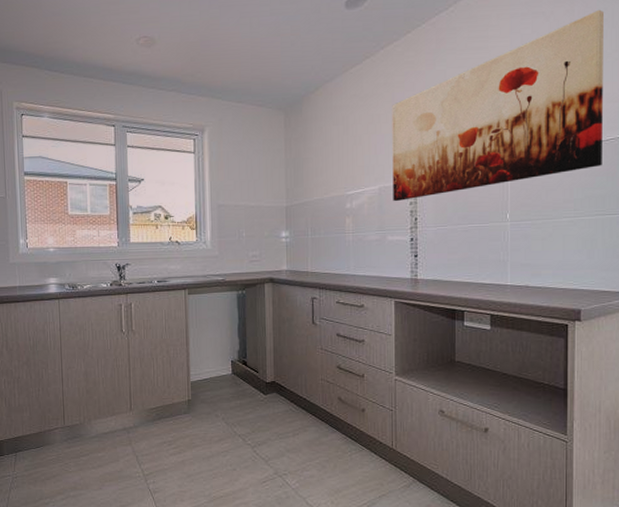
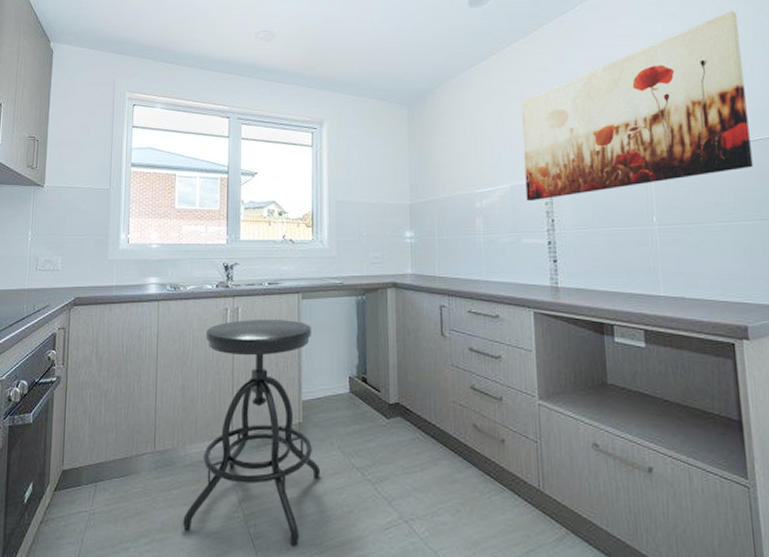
stool: none [93,313,208,497] -> present [183,320,321,546]

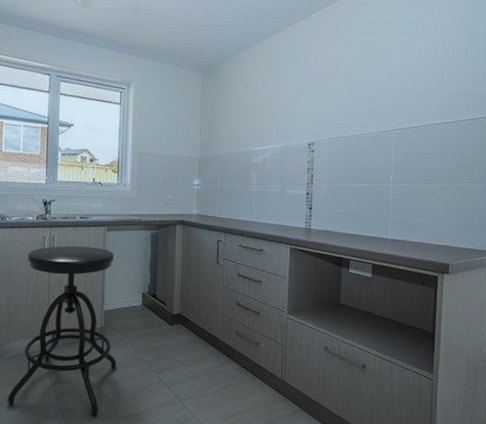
wall art: present [521,10,753,202] -> none [293,7,478,160]

